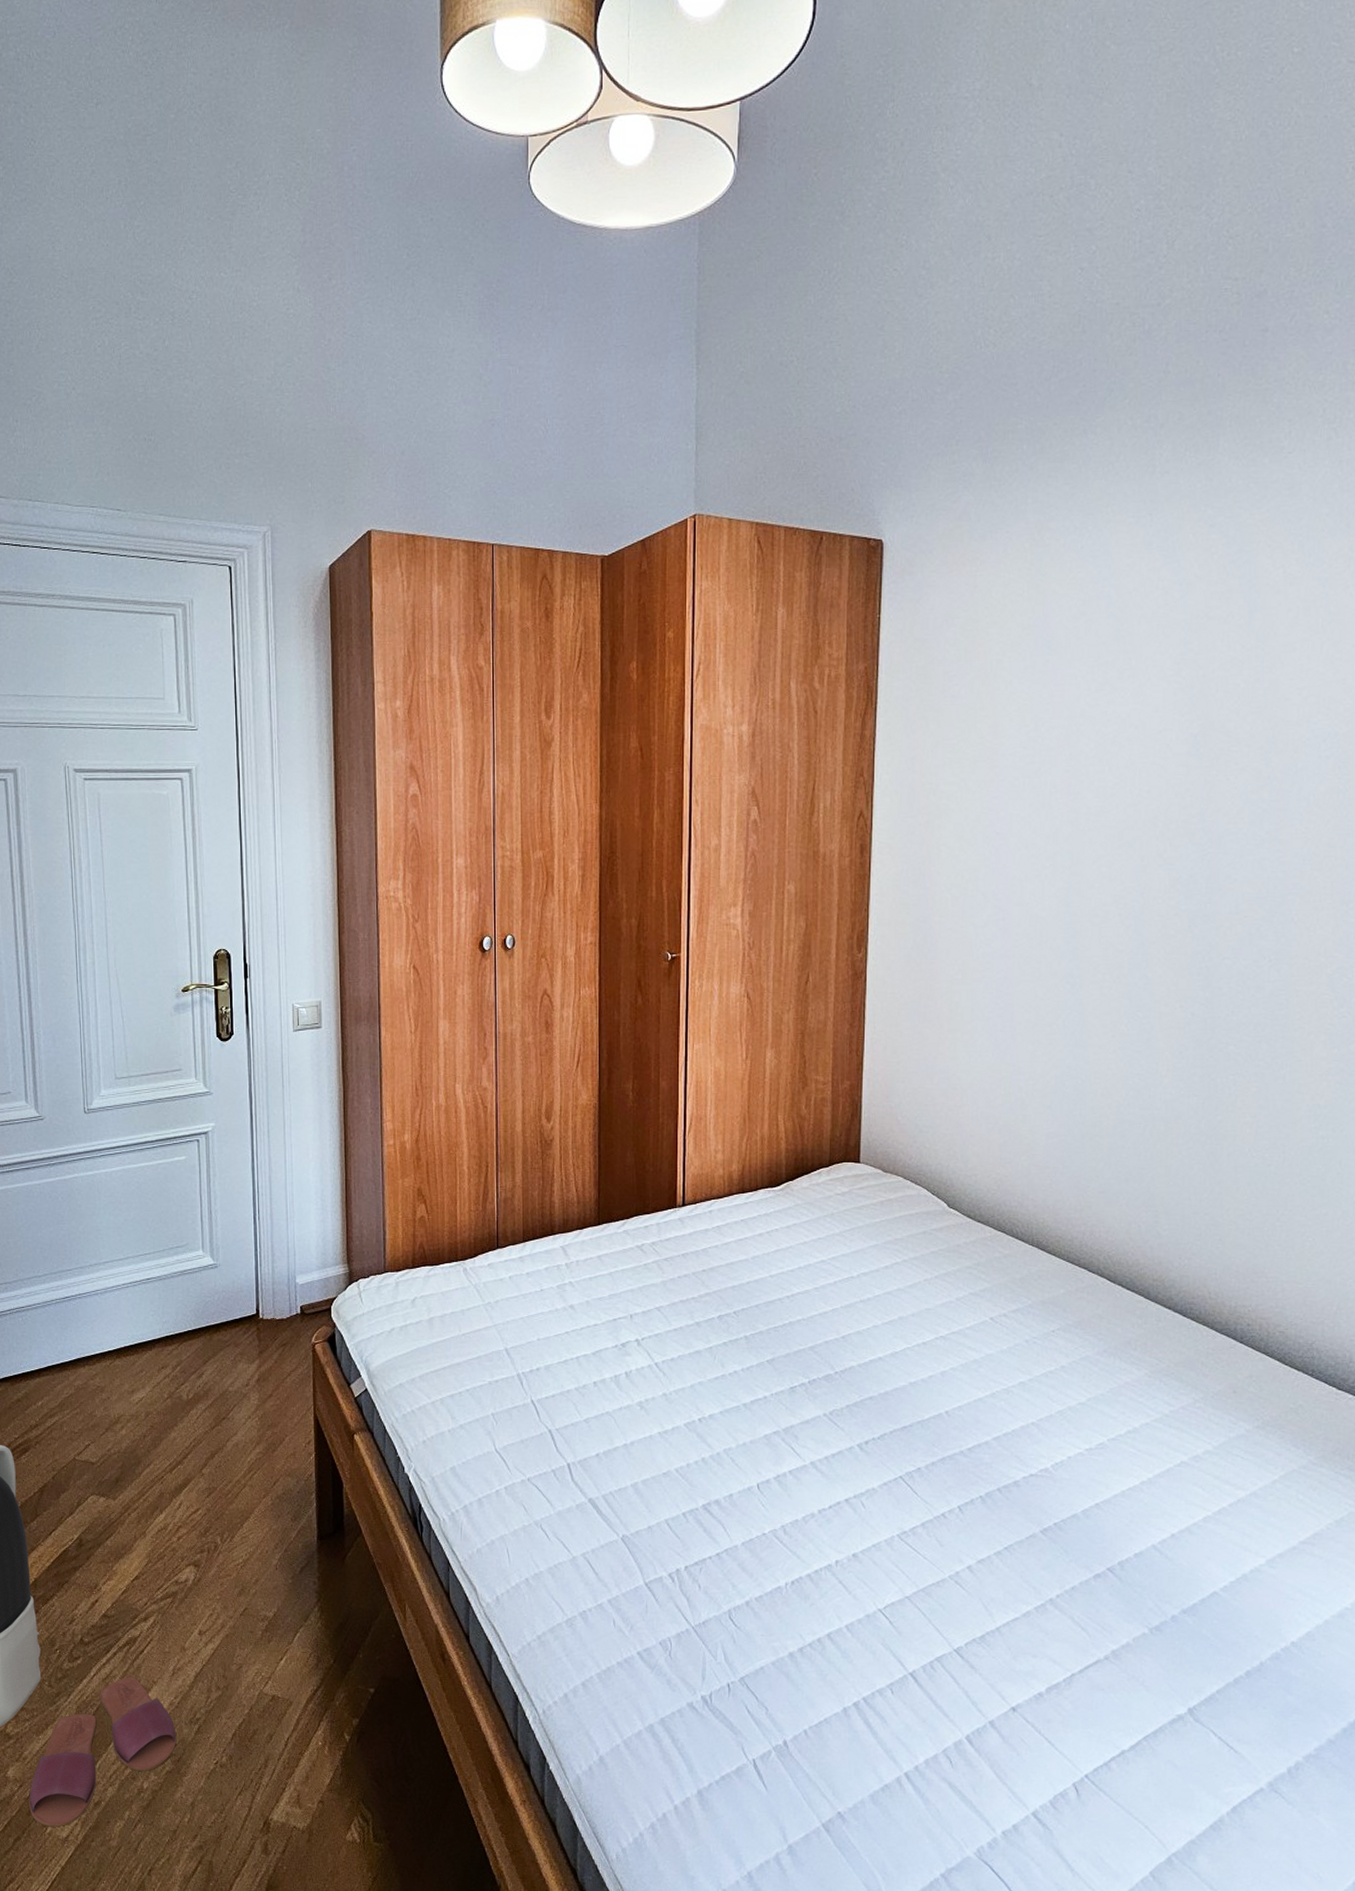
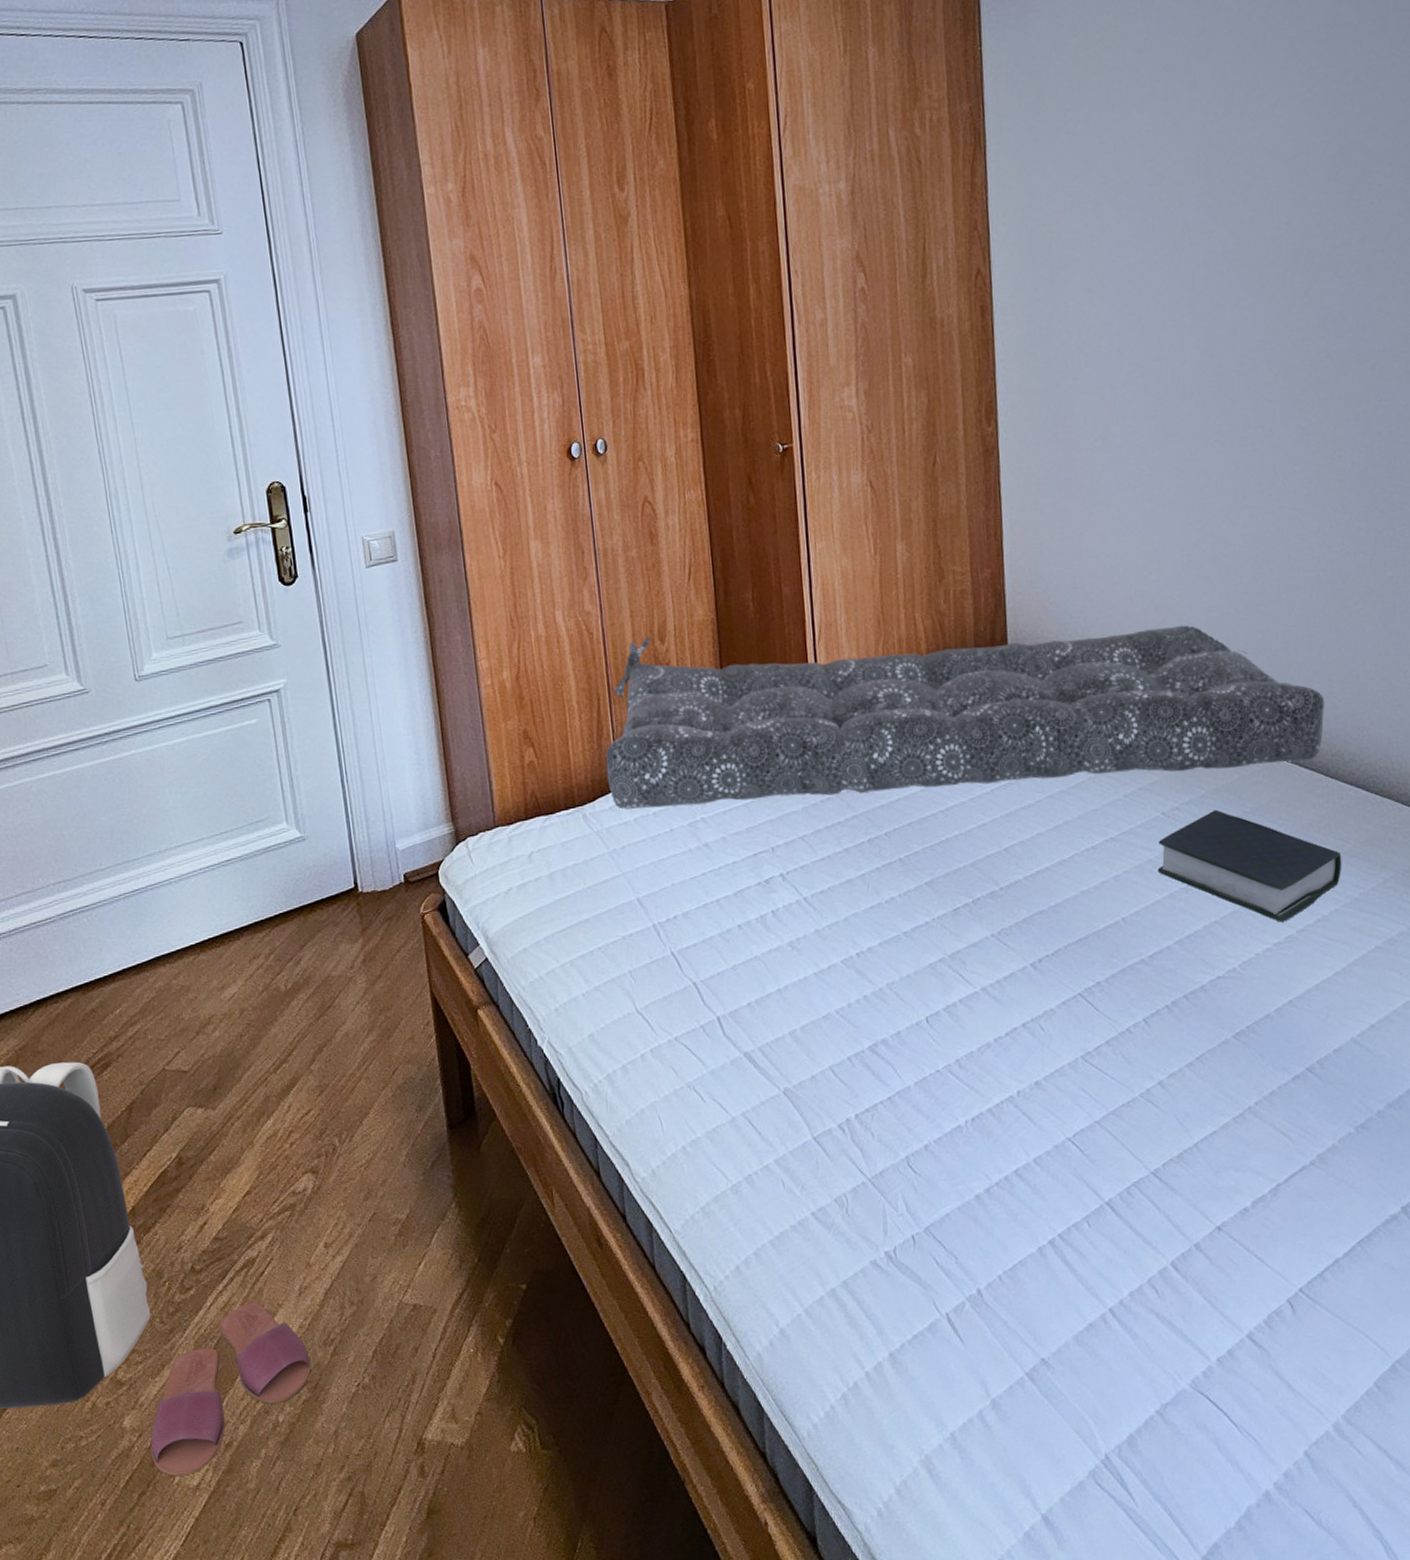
seat cushion: none [488,1115,1150,1283] -> present [606,625,1325,810]
book: none [982,1320,1156,1430] -> present [1157,809,1342,922]

